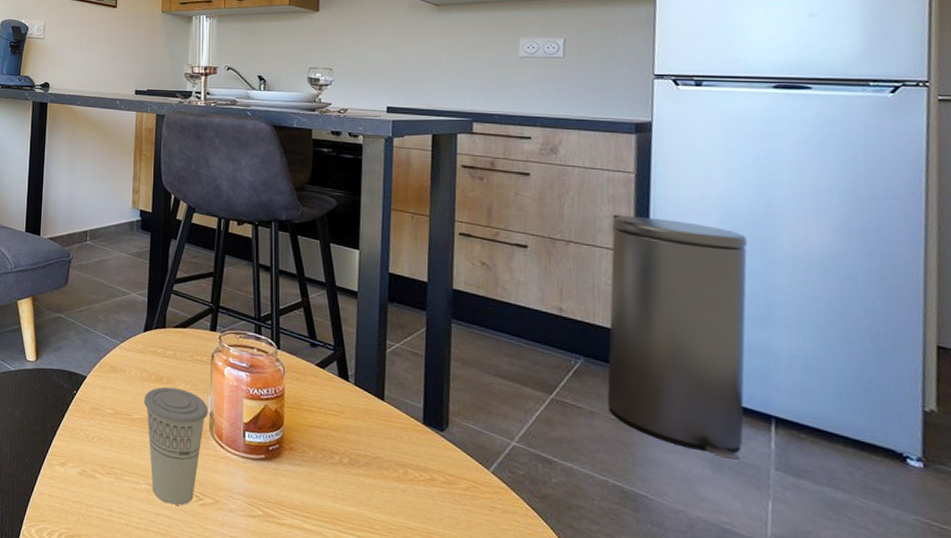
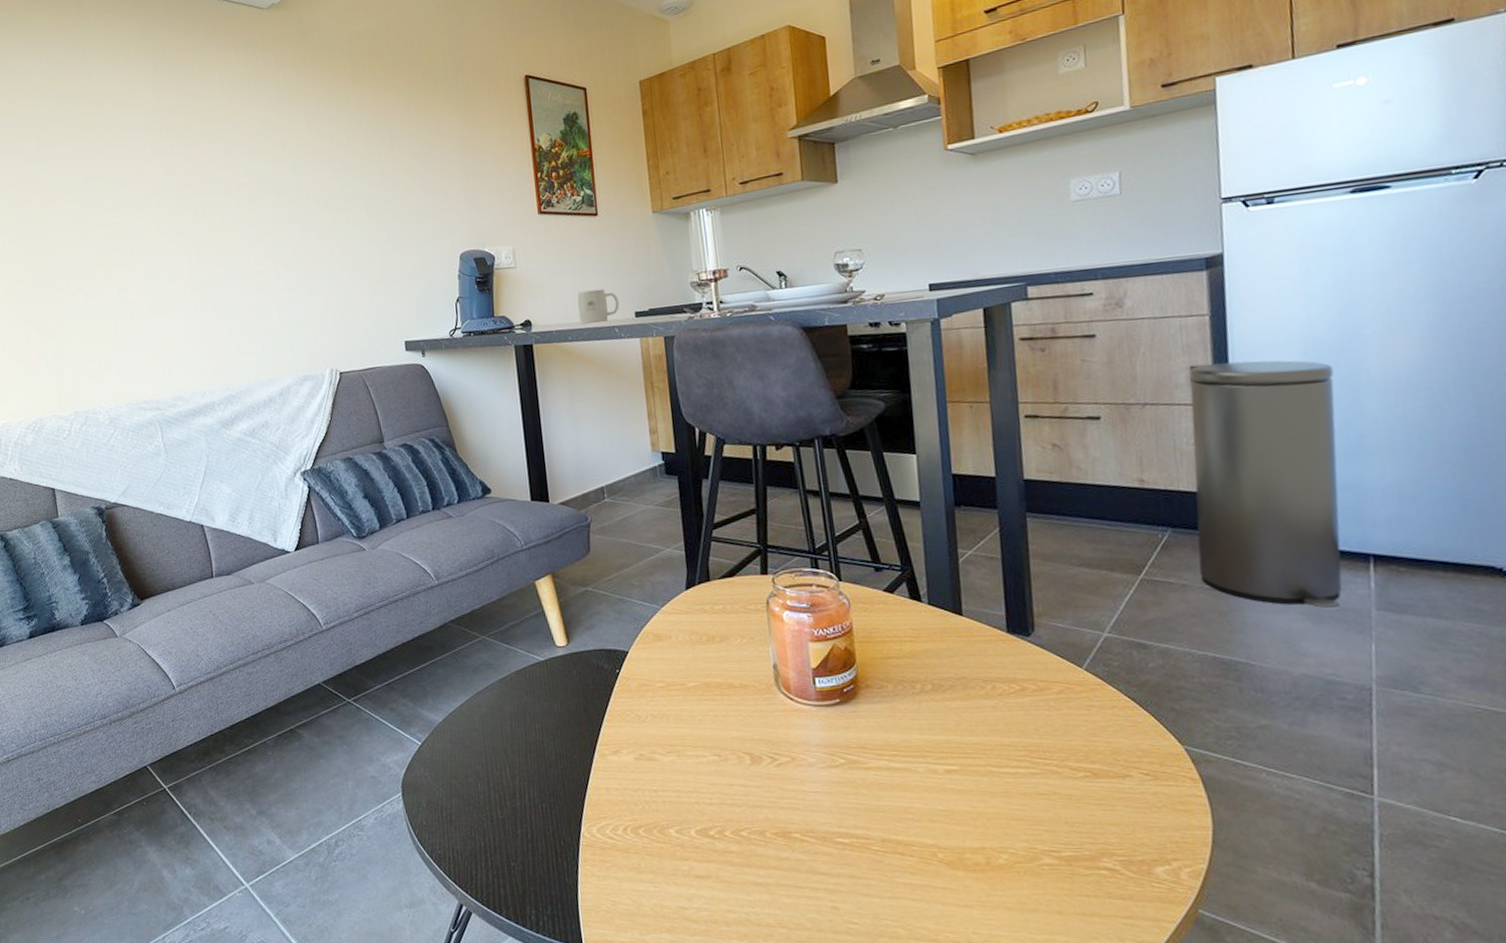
mug: none [89,66,123,95] -> present [577,288,620,324]
cup: present [143,386,209,506] -> none [697,645,772,771]

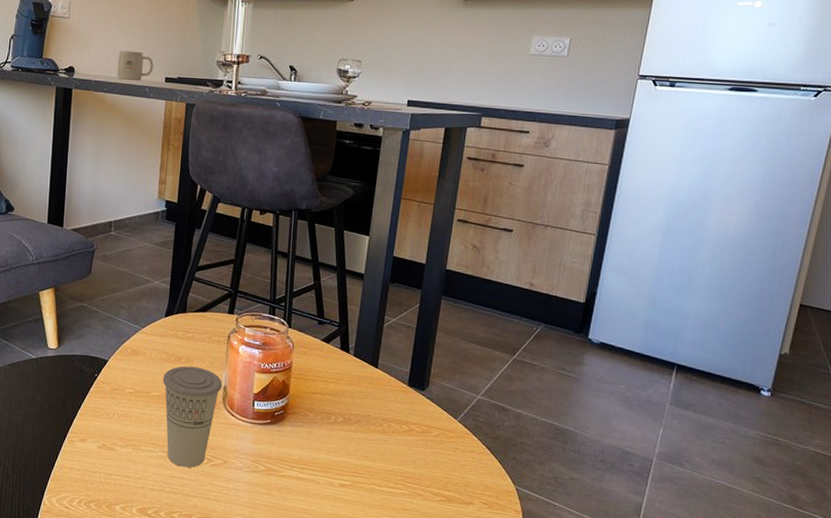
cup: none [697,645,772,771] -> present [162,366,223,468]
pedal bin: present [1188,360,1342,608] -> none [556,201,685,399]

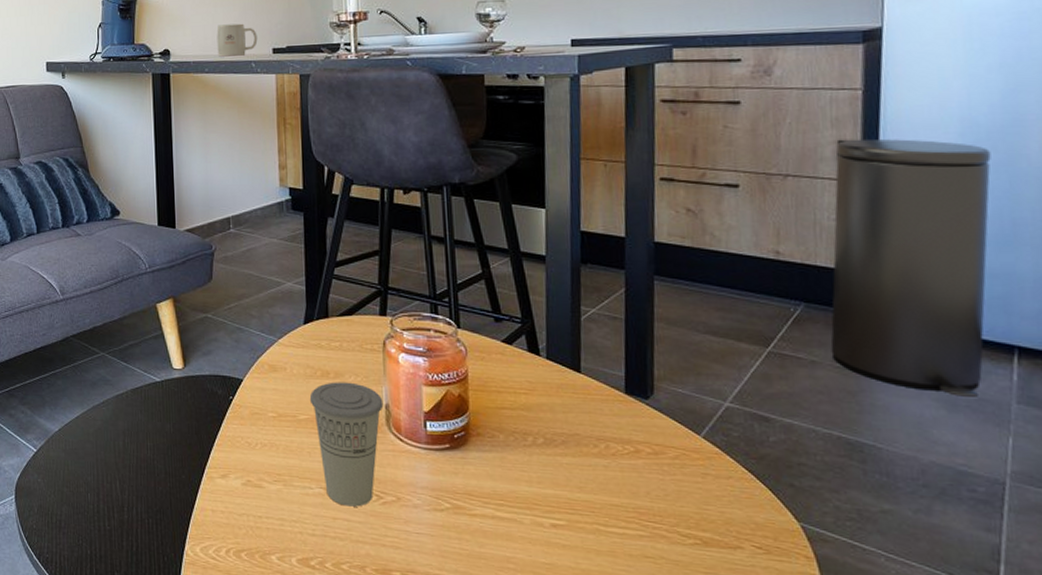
pedal bin: none [556,201,685,399] -> present [830,139,991,397]

